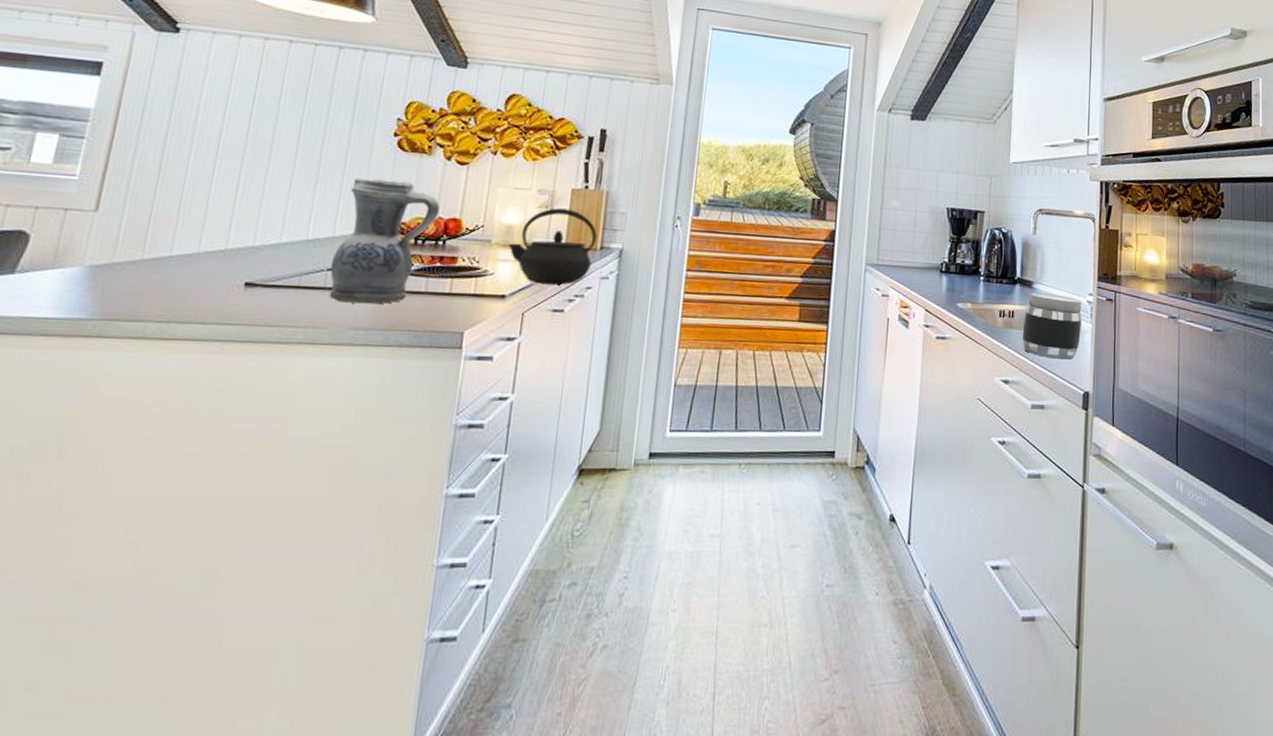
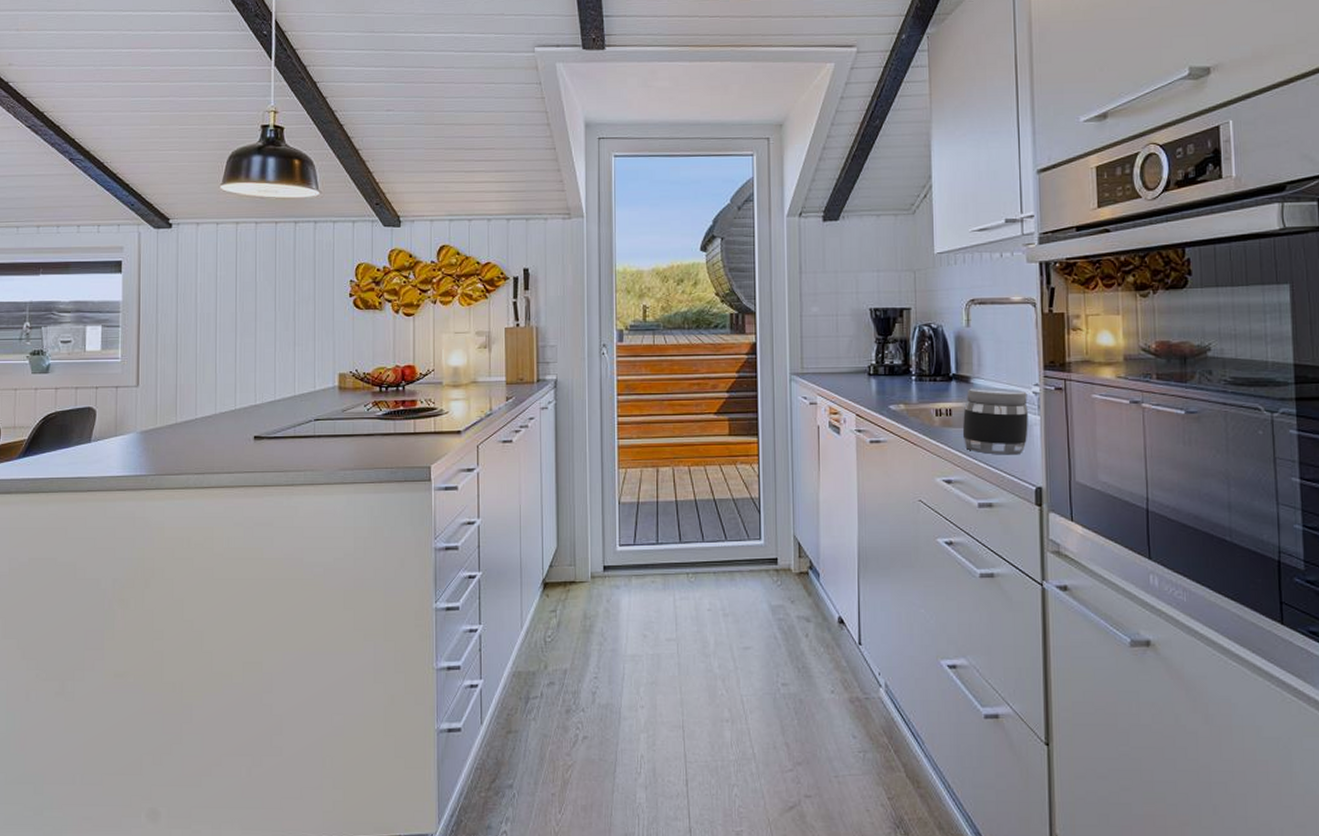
ceramic jug: present [329,178,440,304] -> none [316,336,396,447]
kettle: present [508,208,597,285] -> none [458,347,533,419]

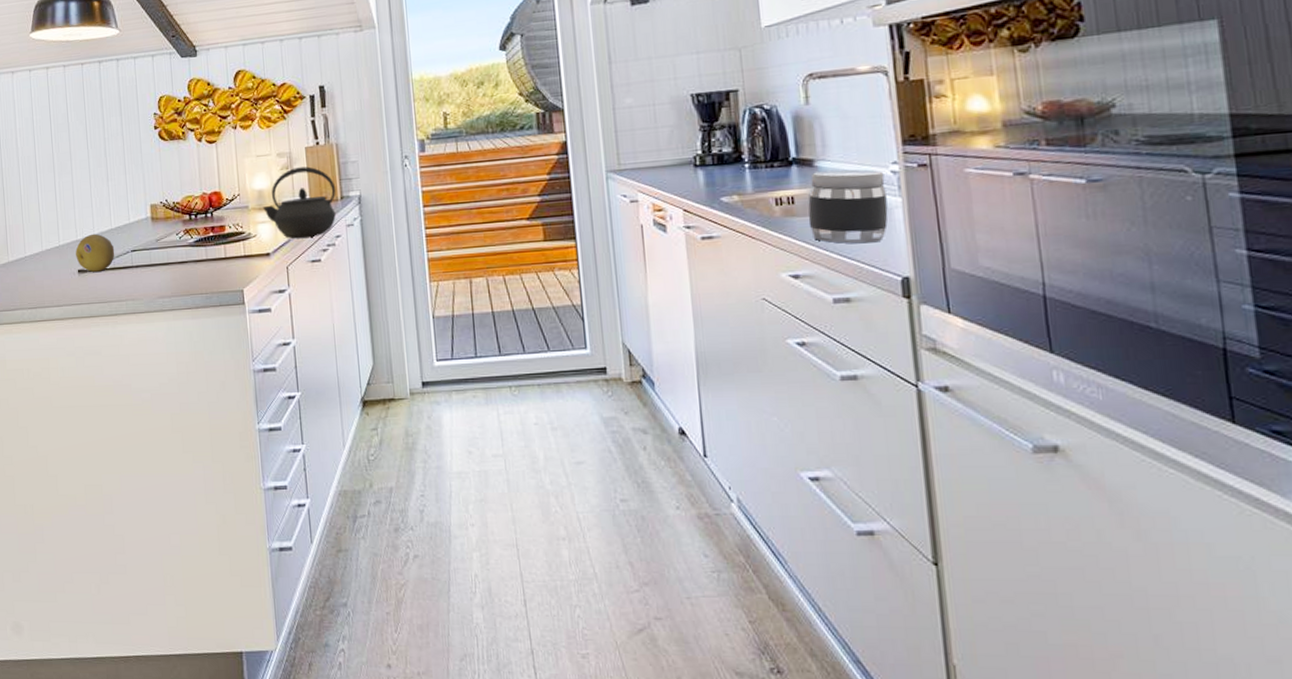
fruit: none [253,399,296,440] -> present [75,233,115,273]
kettle: none [458,347,533,419] -> present [263,166,336,240]

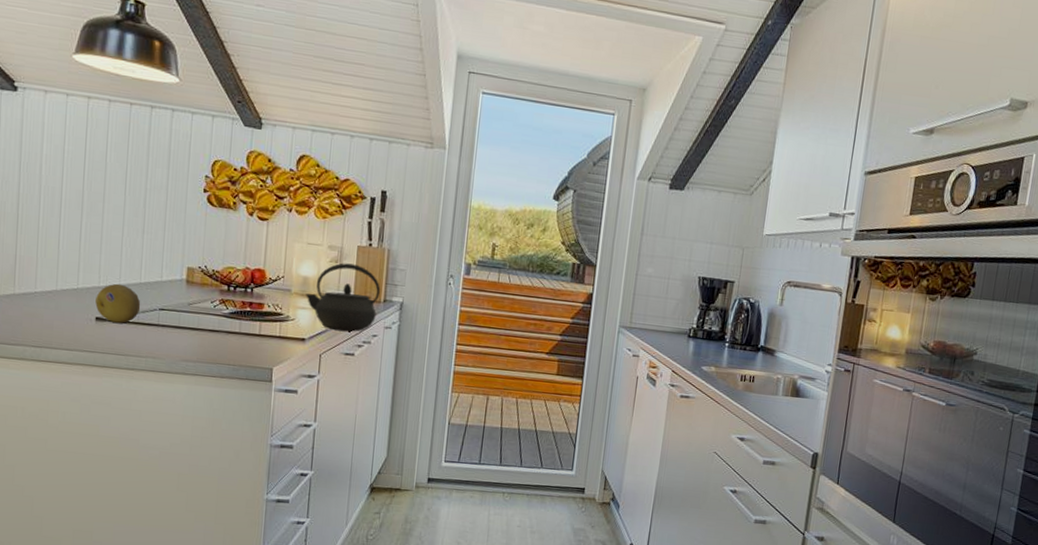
jar: present [808,169,888,244] -> none [760,360,821,423]

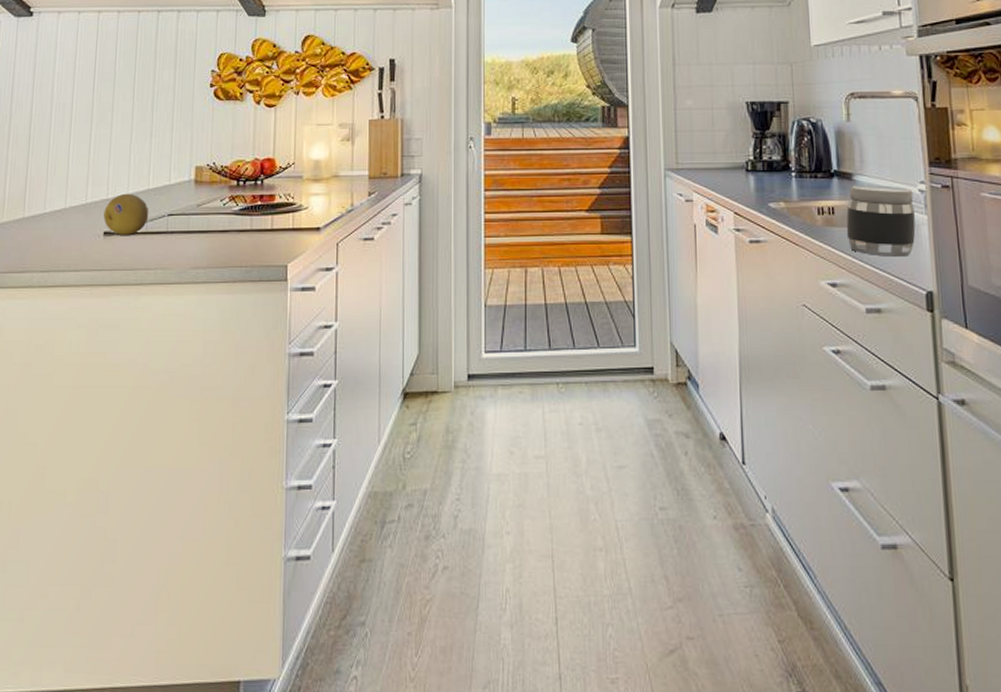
kettle: present [306,263,381,332] -> none [318,140,397,215]
jar: none [760,360,821,423] -> present [846,185,916,257]

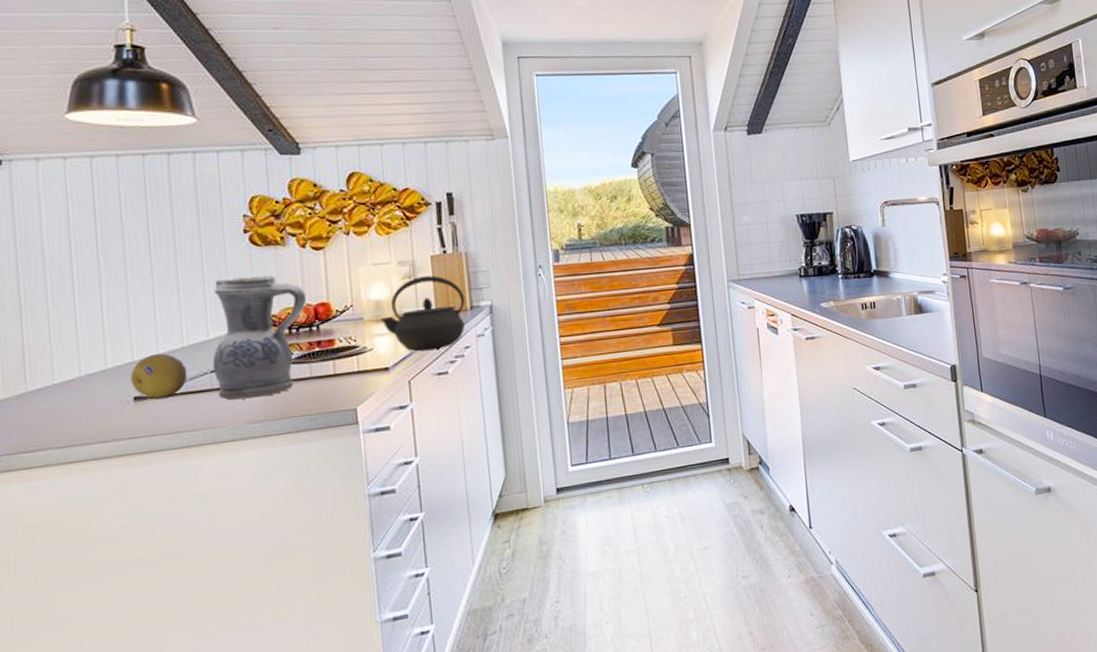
ceramic jug: none [170,128,255,244] -> present [212,275,306,401]
kettle: none [318,140,397,215] -> present [381,275,466,352]
jar: present [846,185,916,257] -> none [885,279,941,340]

